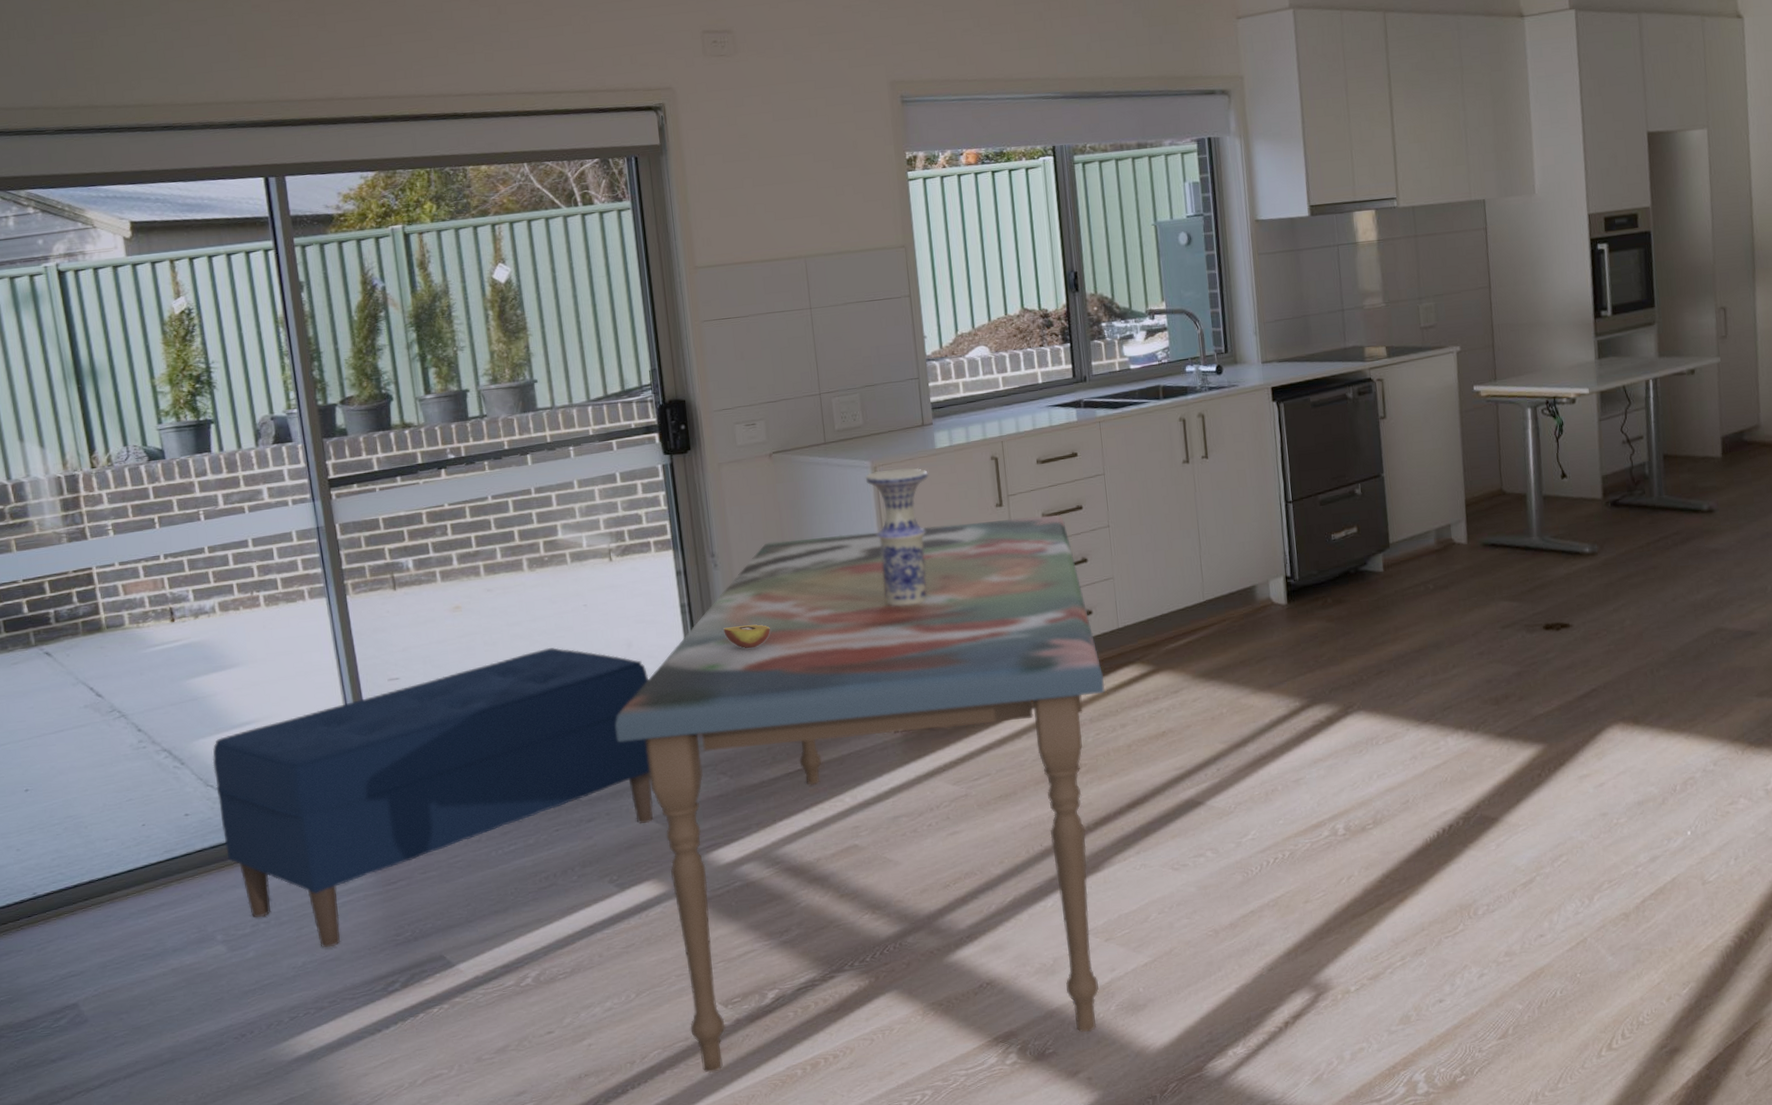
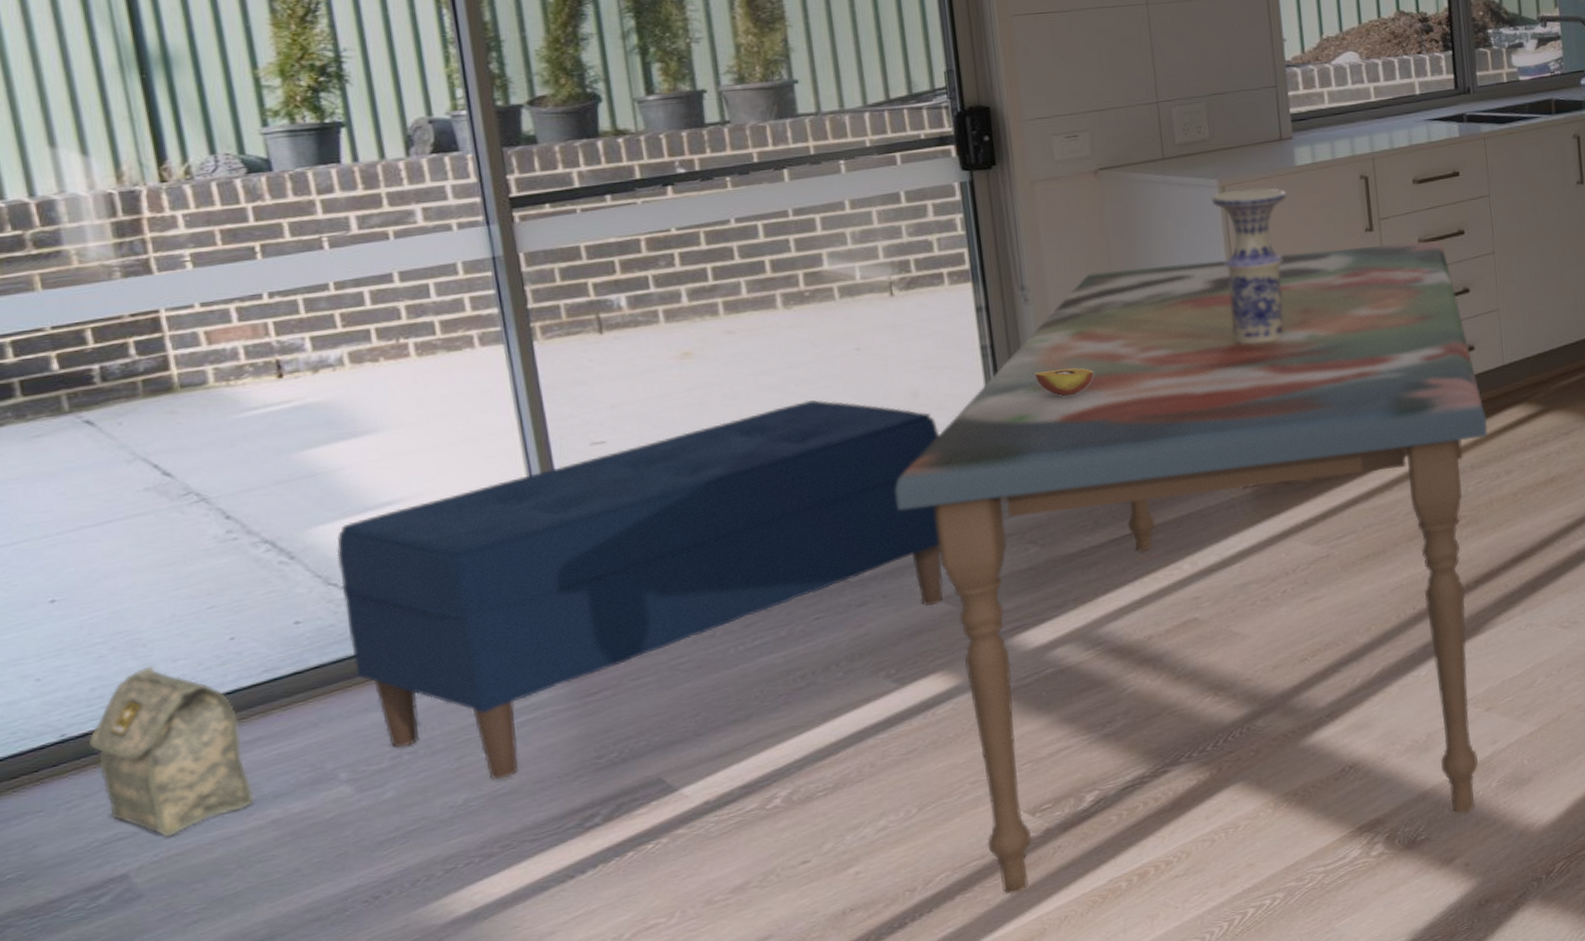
bag: none [51,843,159,977] -> present [89,666,254,837]

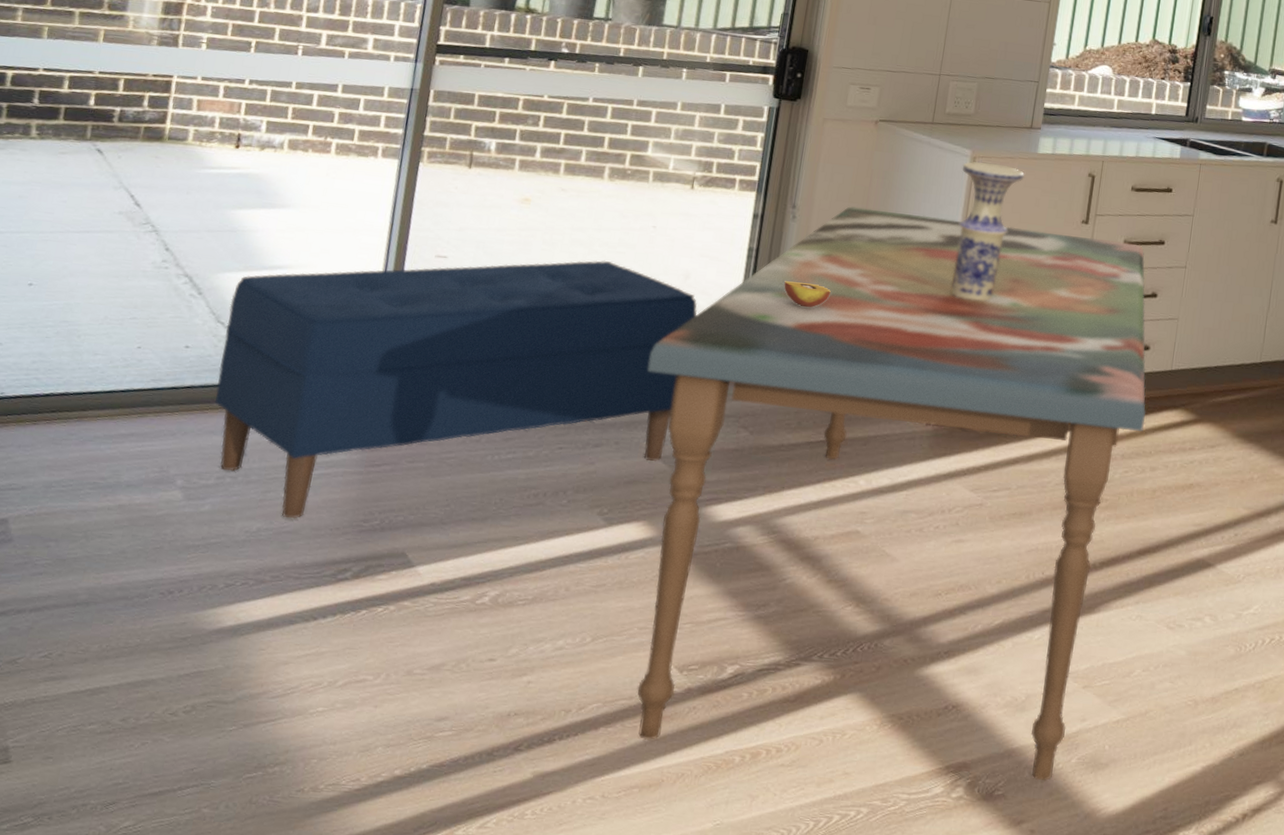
bag: present [89,666,254,837] -> none [12,354,123,497]

